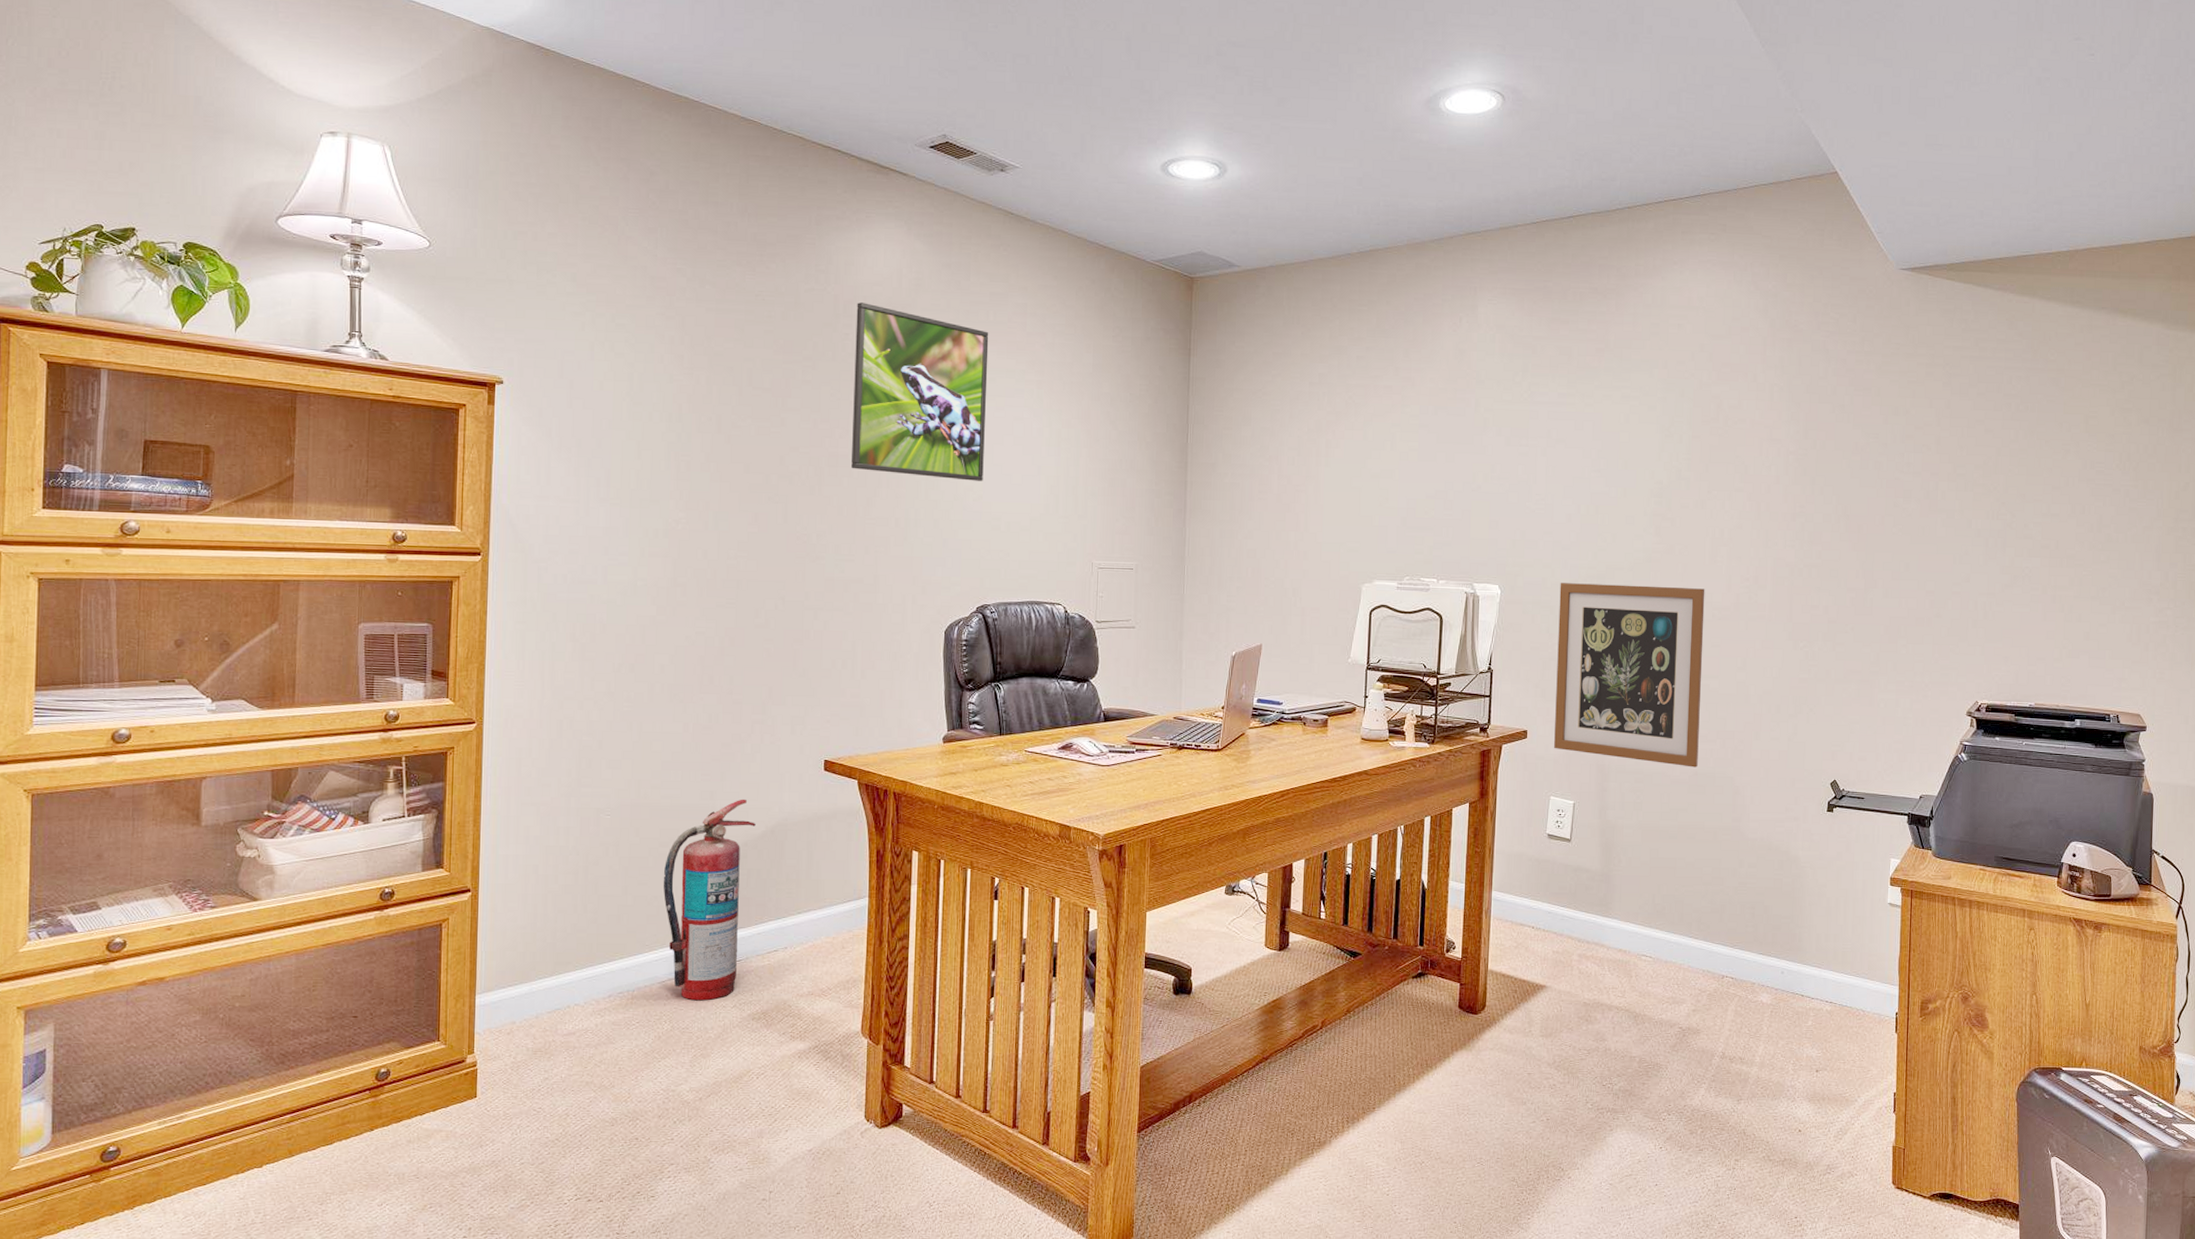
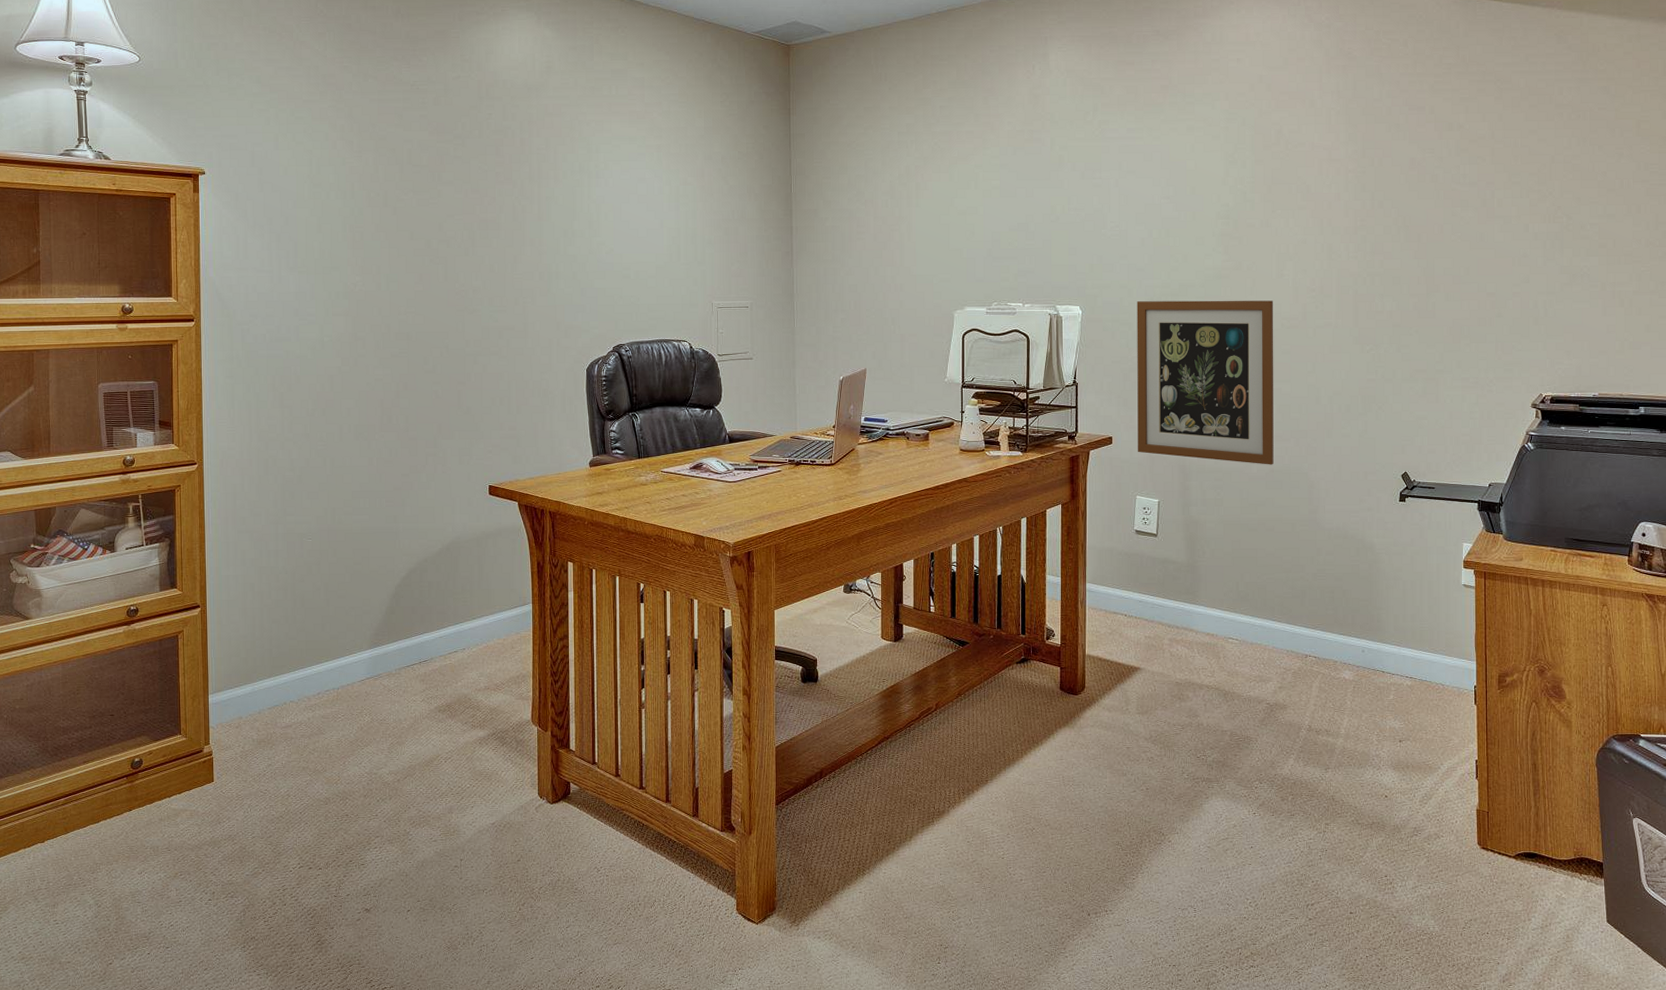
fire extinguisher: present [663,799,756,1001] -> none [358,521,433,696]
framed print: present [851,302,989,481] -> none [497,86,613,236]

